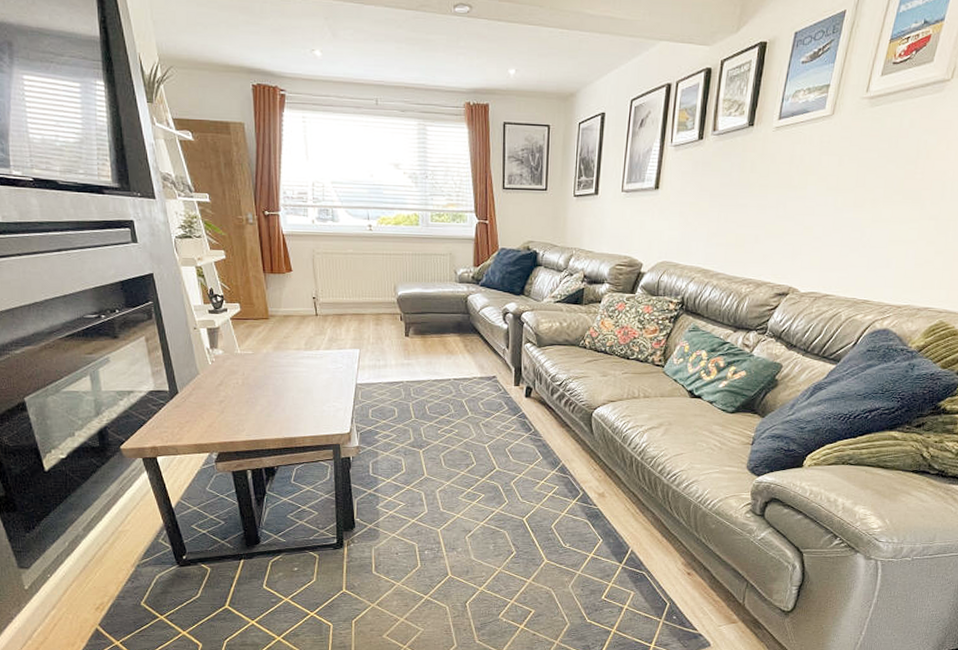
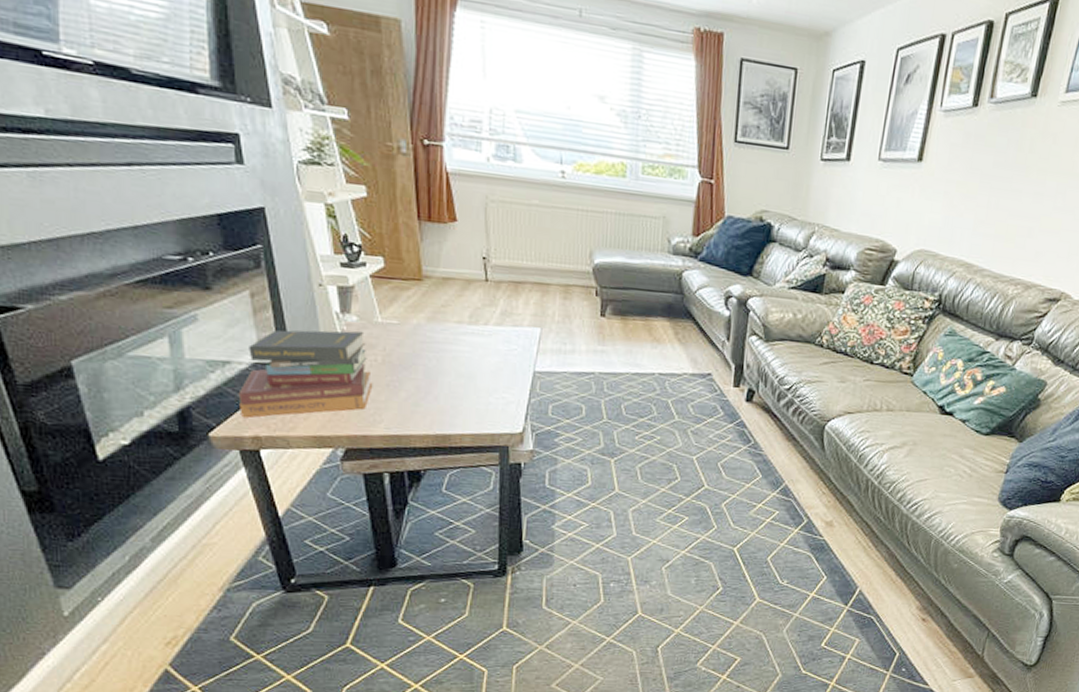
books: none [140,362,235,433] -> present [238,330,372,418]

